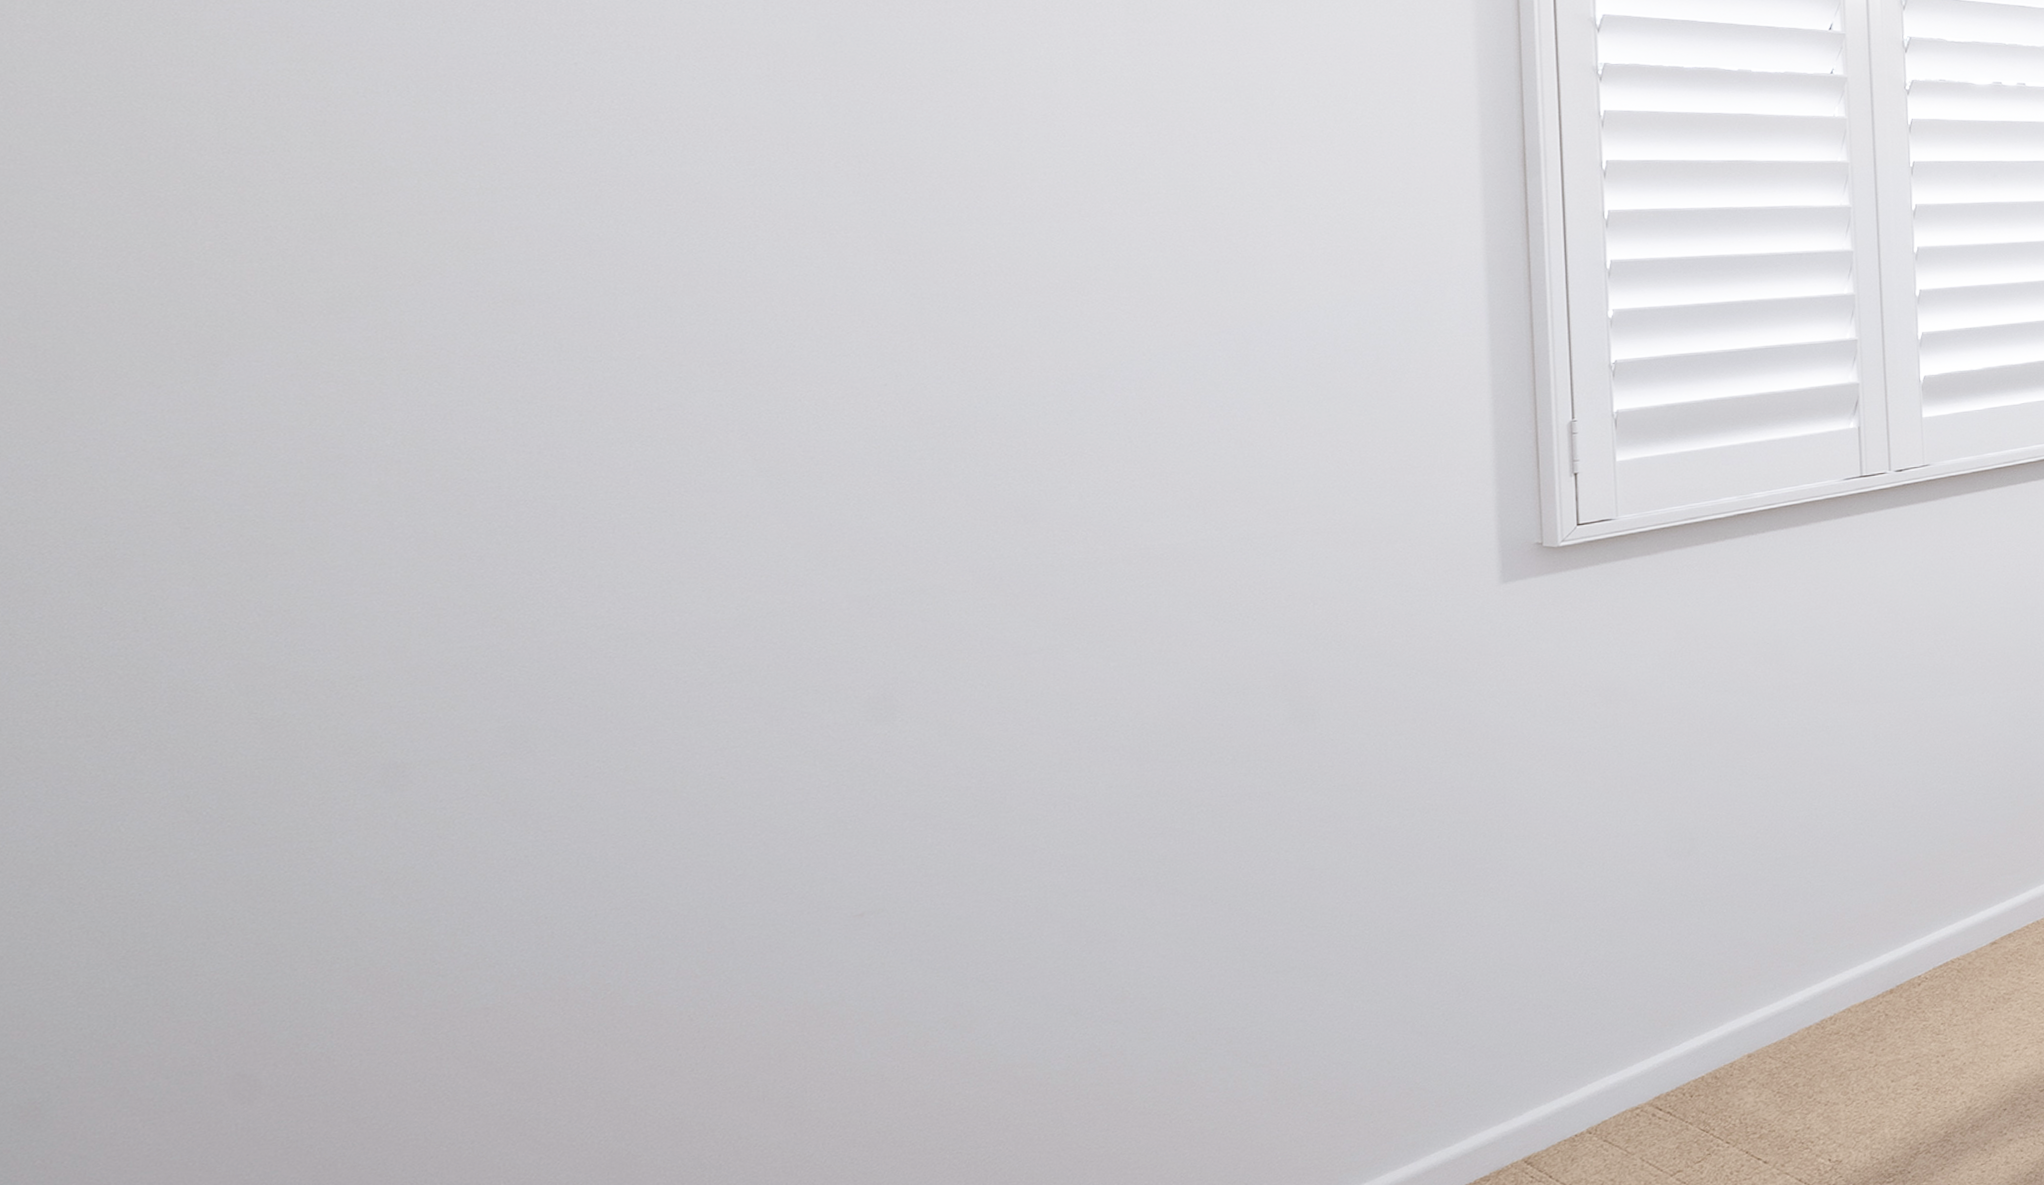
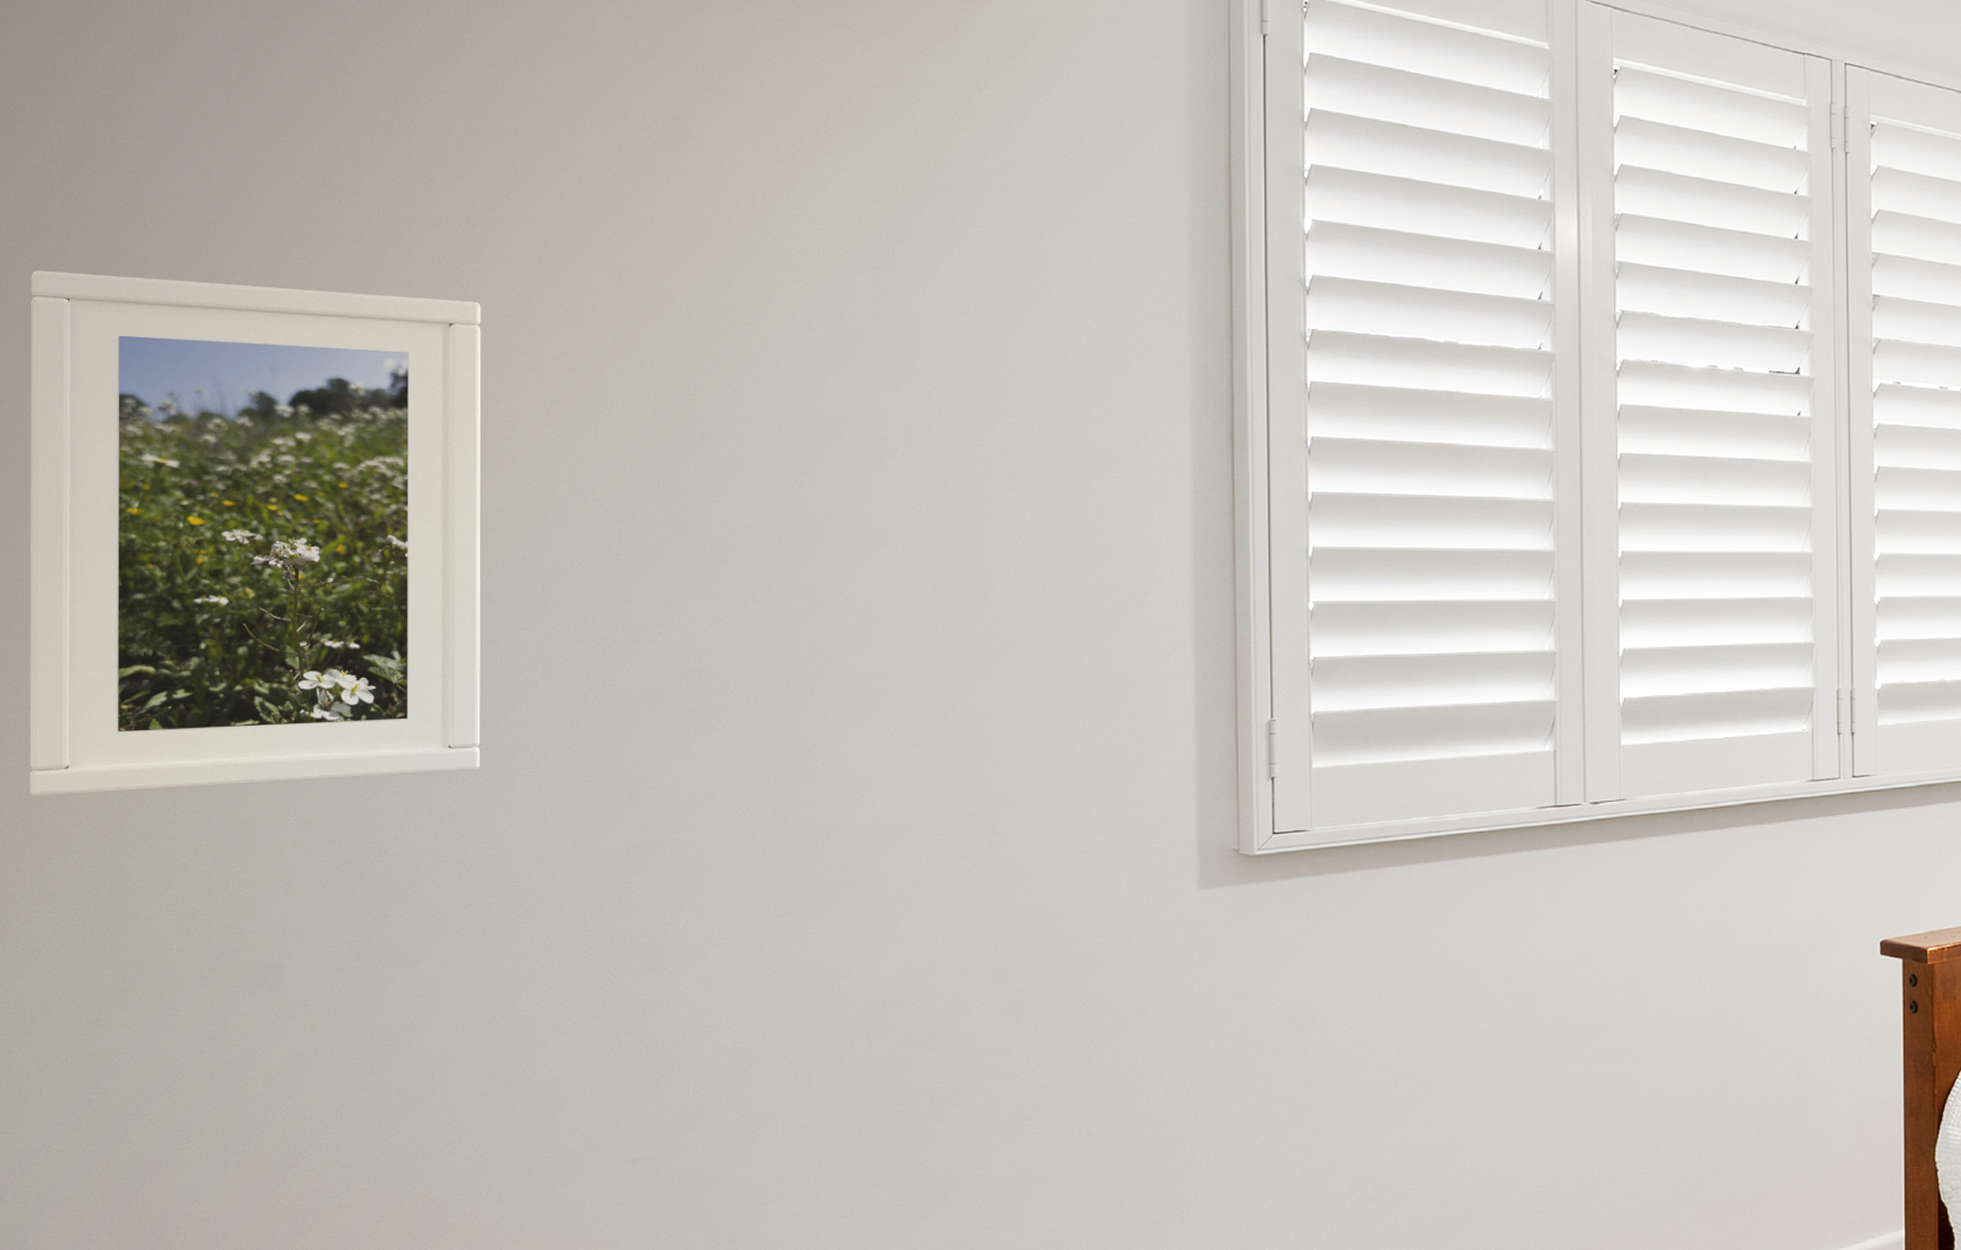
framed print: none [54,48,664,613] -> present [29,269,481,796]

